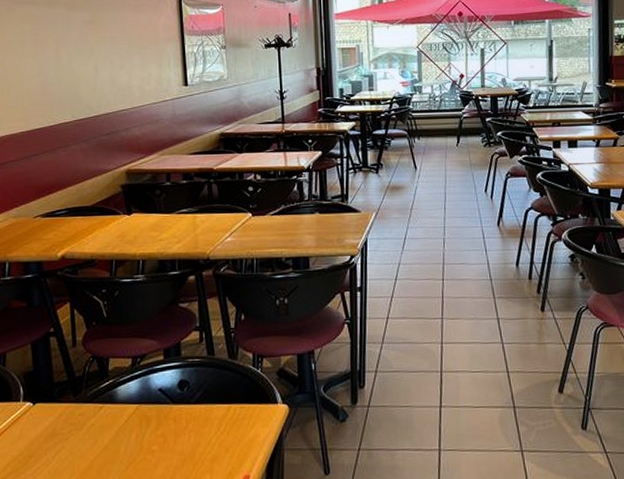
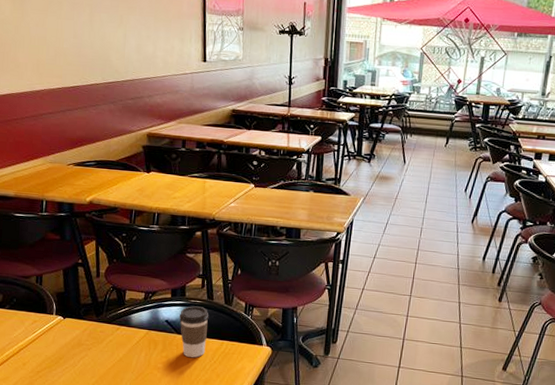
coffee cup: none [175,366,211,432] -> present [179,306,209,358]

